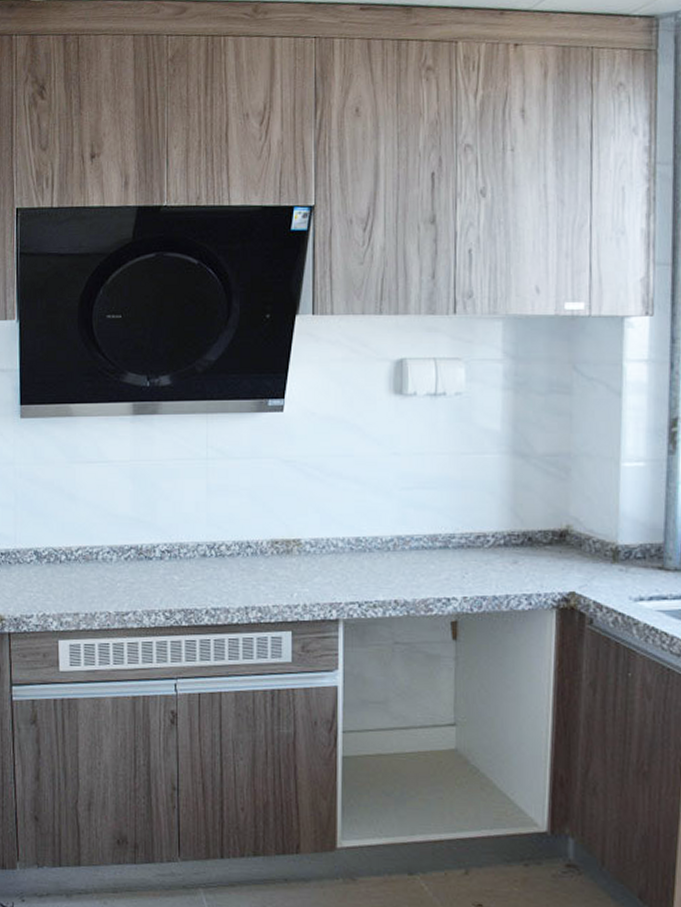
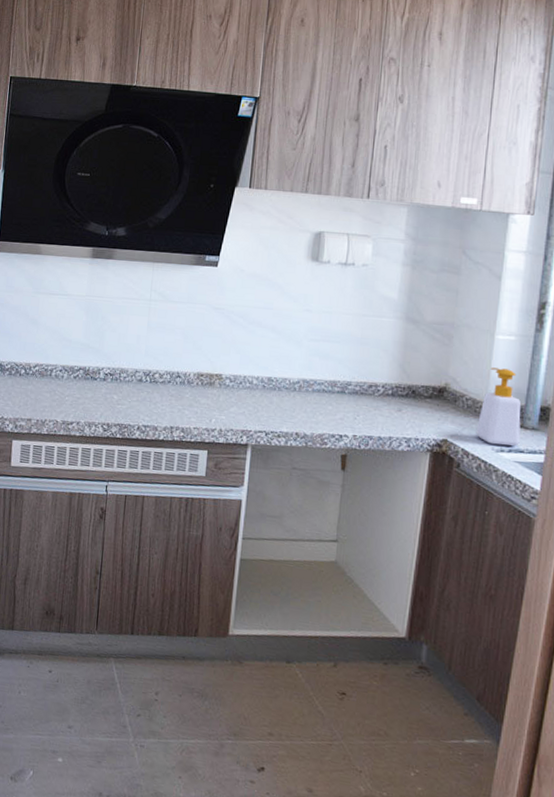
soap bottle: none [608,501,662,593] -> present [476,367,521,447]

